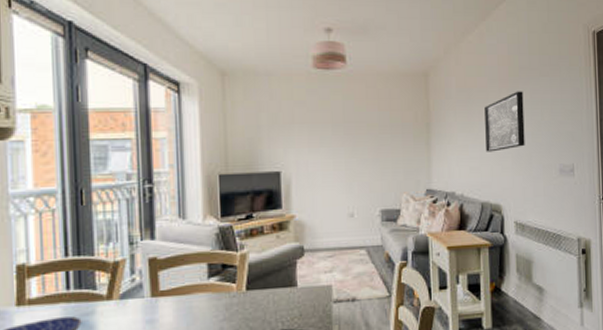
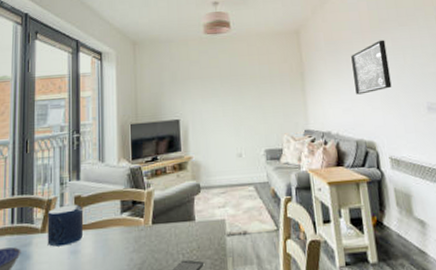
candle: none [114,267,160,316] -> present [47,204,82,247]

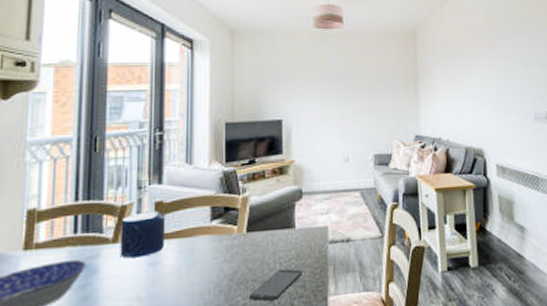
wall art: present [351,40,392,95] -> none [466,47,503,102]

